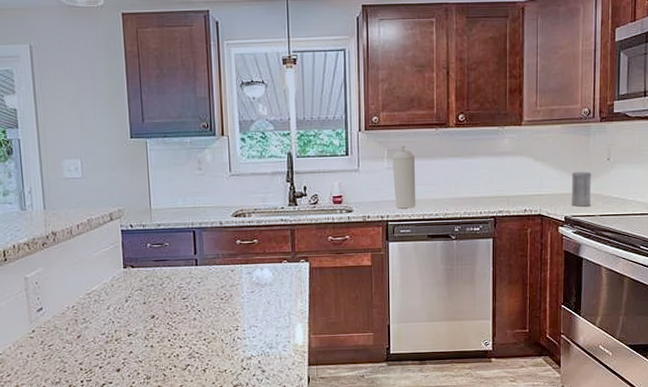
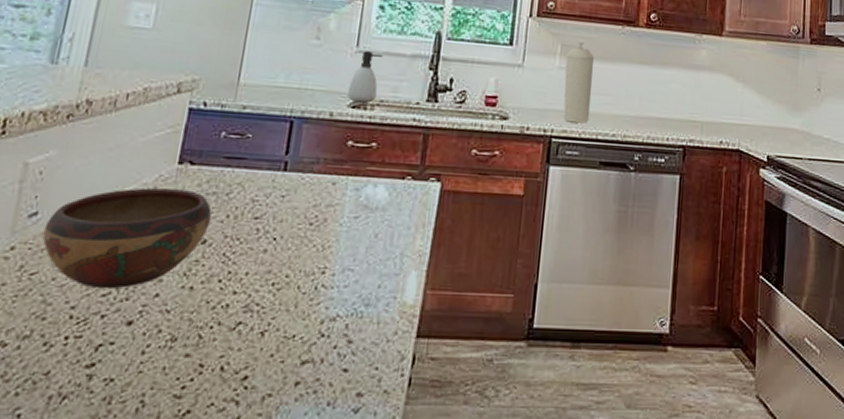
decorative bowl: none [49,285,155,351] -> present [42,187,212,289]
soap dispenser: none [229,174,251,214] -> present [347,51,383,105]
canister: present [571,171,591,208] -> none [775,100,799,147]

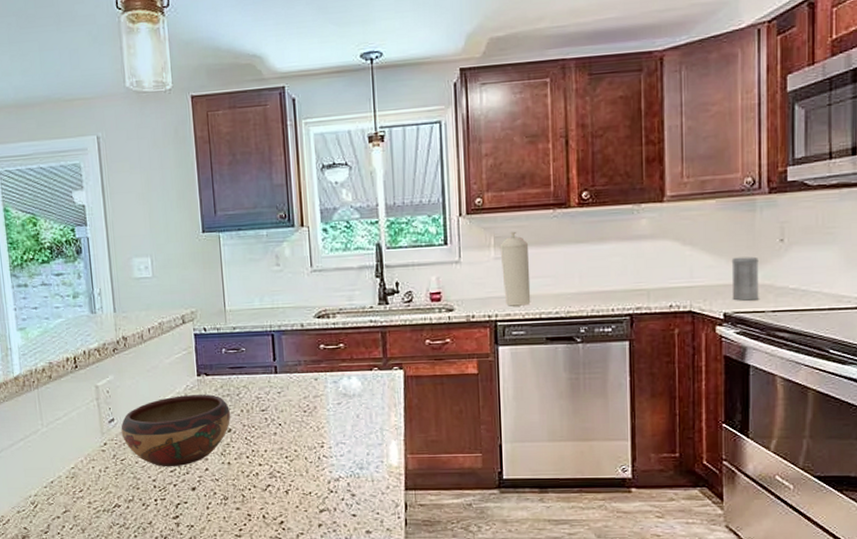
soap dispenser: present [347,51,383,105] -> none [311,269,335,314]
canister: none [775,100,799,147] -> present [731,256,759,302]

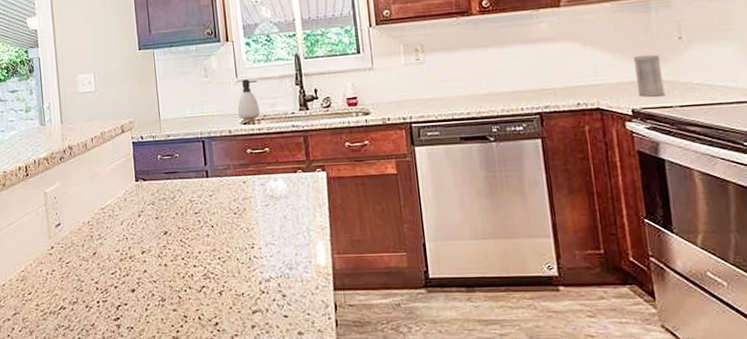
decorative bowl: present [121,394,231,467] -> none [66,198,167,270]
soap dispenser: none [311,269,335,314] -> present [237,79,260,121]
canister: present [500,231,531,306] -> none [409,38,443,109]

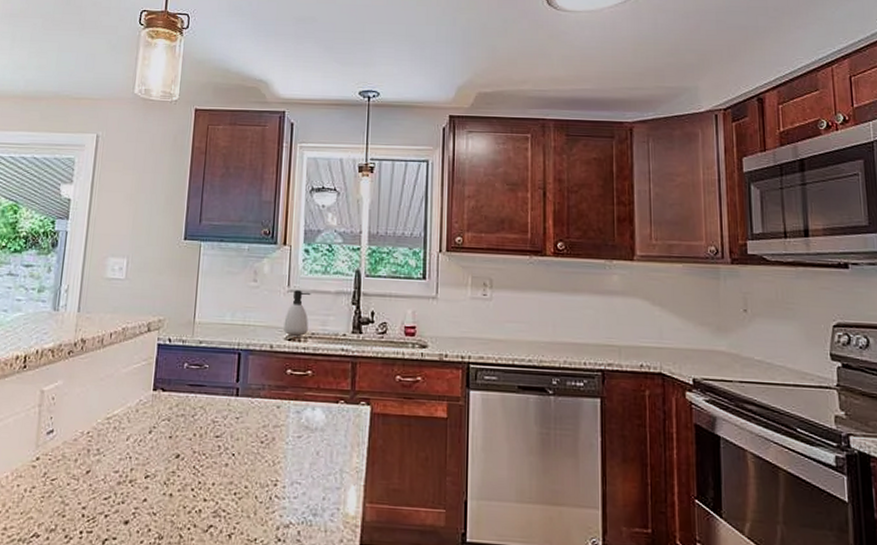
canister: present [633,54,665,98] -> none [699,323,726,370]

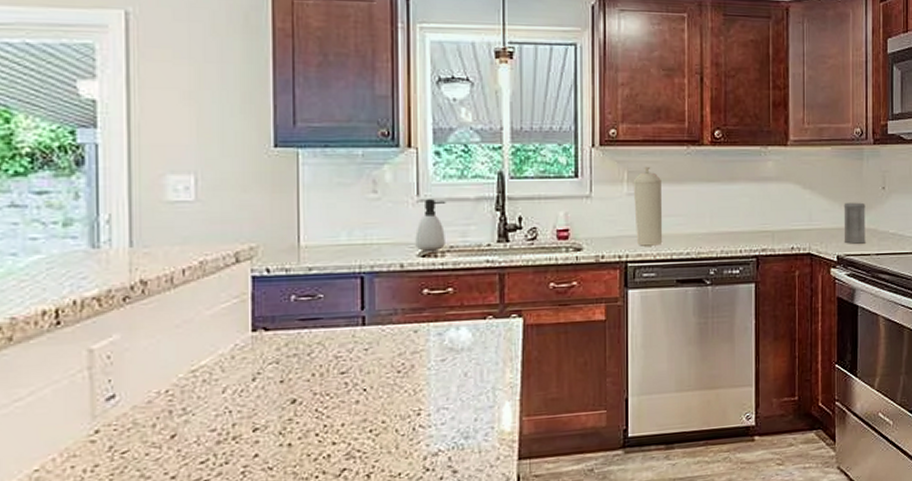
canister: none [476,273,505,350] -> present [633,166,663,246]
canister: none [699,323,726,370] -> present [844,202,865,245]

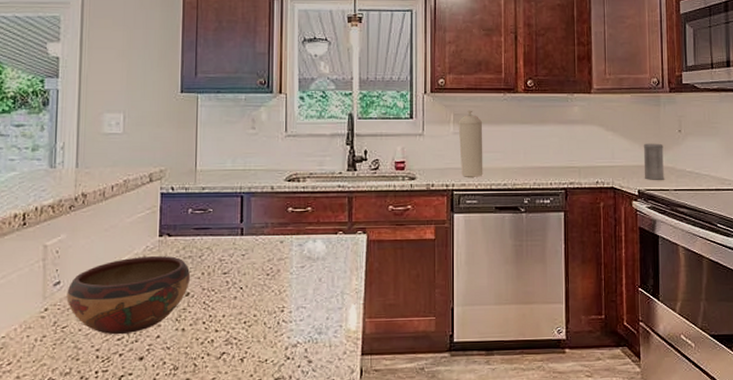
decorative bowl: none [125,355,297,458] -> present [66,256,191,335]
soap dispenser: present [415,199,446,253] -> none [283,135,308,178]

